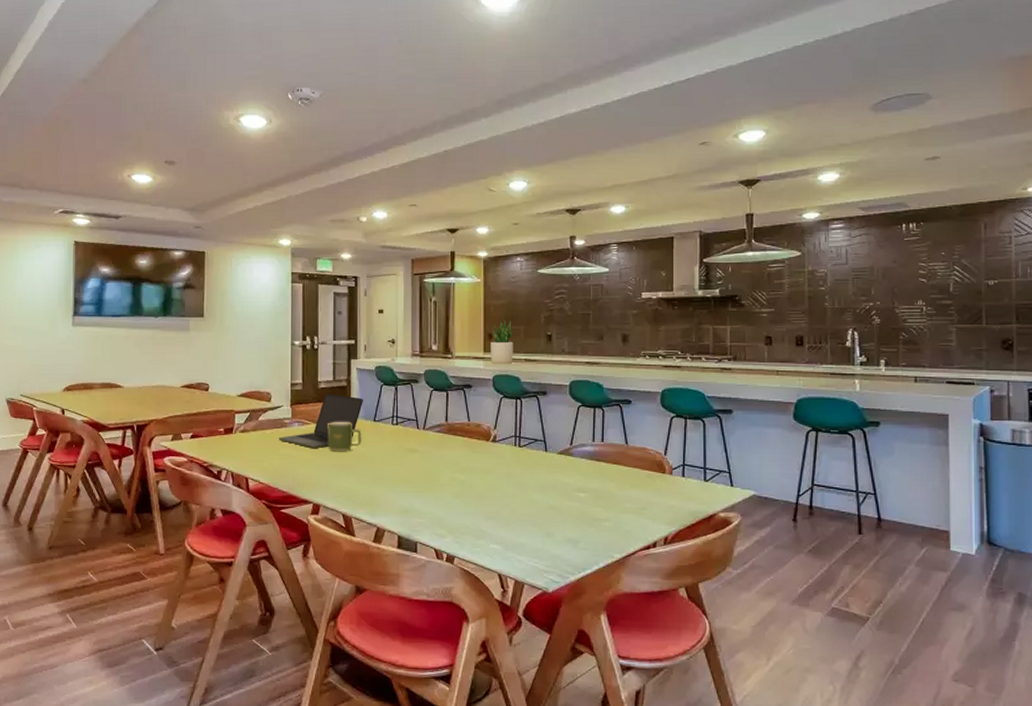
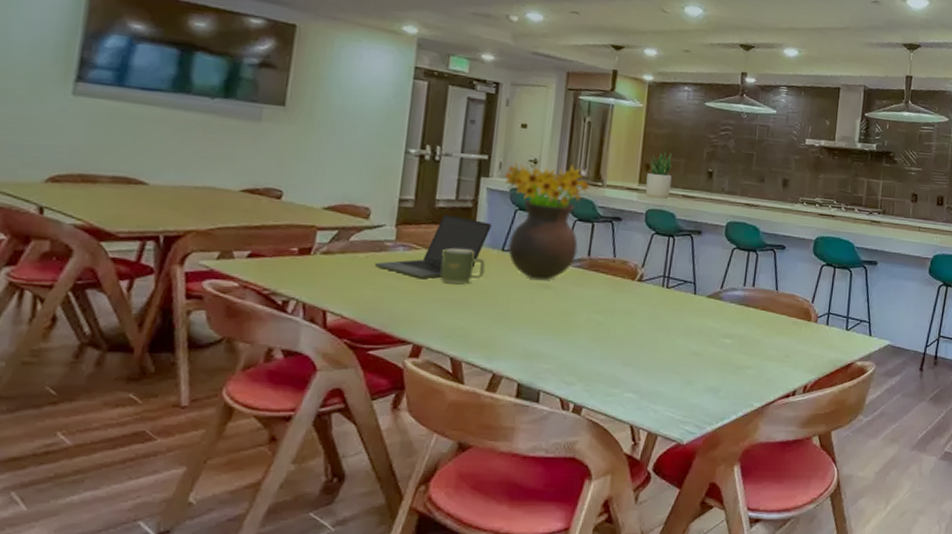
flower arrangement: none [370,341,441,444] -> present [504,161,590,280]

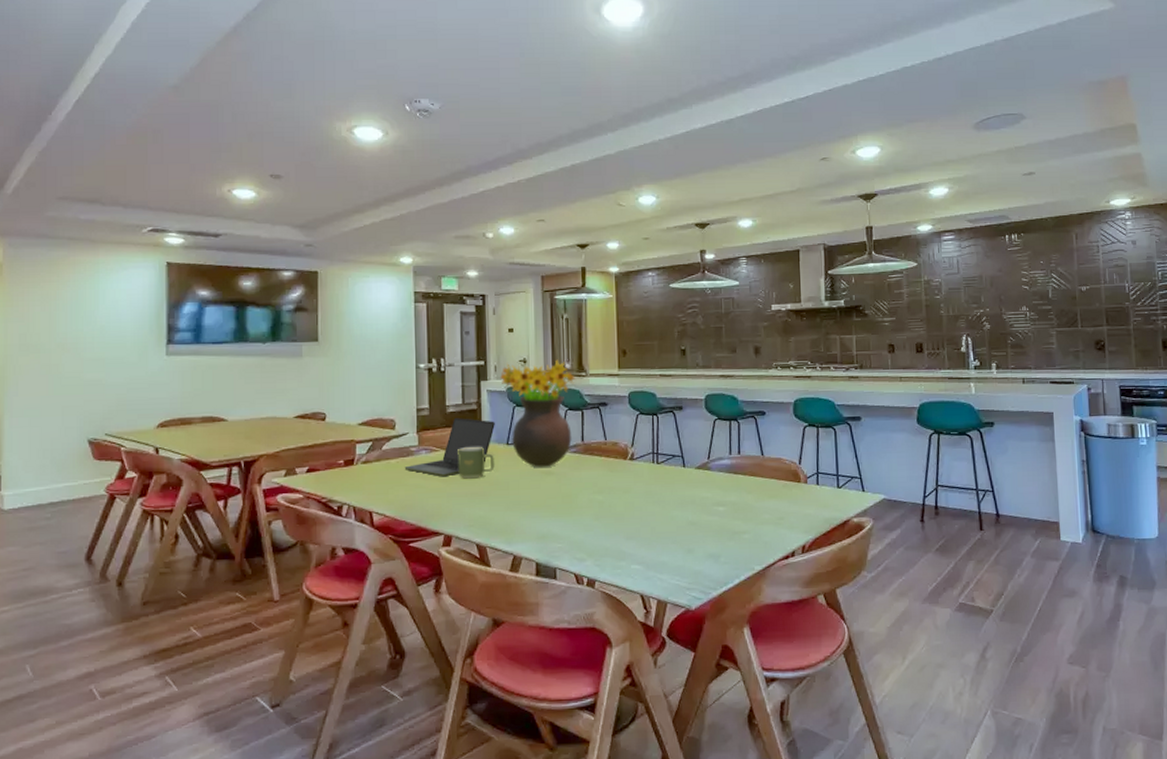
planter: present [645,151,673,200] -> none [625,335,648,382]

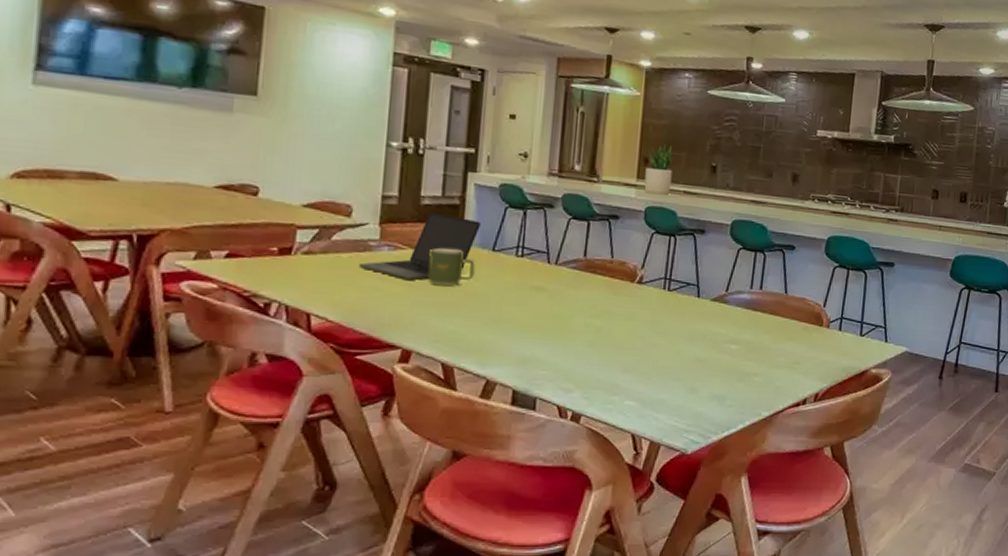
flower arrangement: present [500,359,575,467] -> none [493,155,585,282]
planter: none [625,335,648,382] -> present [644,143,674,196]

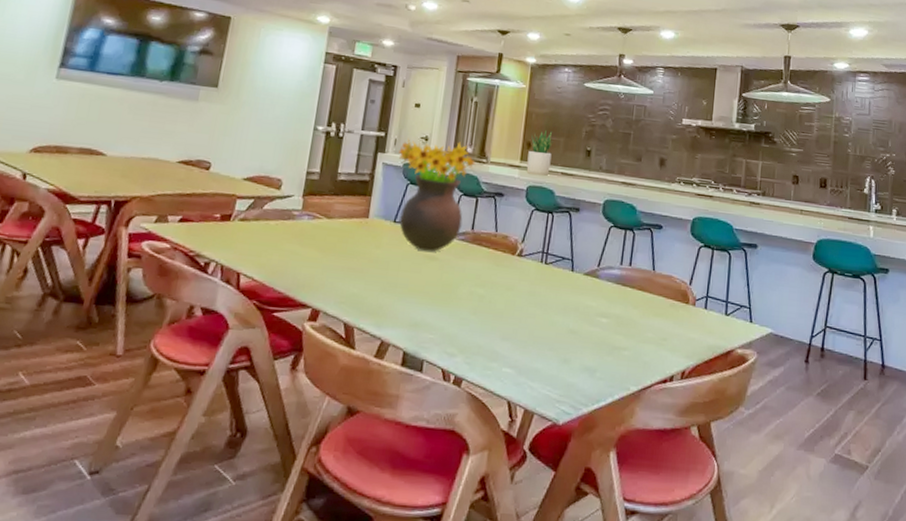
laptop: present [358,212,481,281] -> none [282,187,385,247]
mug: present [428,248,475,287] -> none [338,219,379,254]
flower arrangement: none [493,155,585,282] -> present [399,138,475,251]

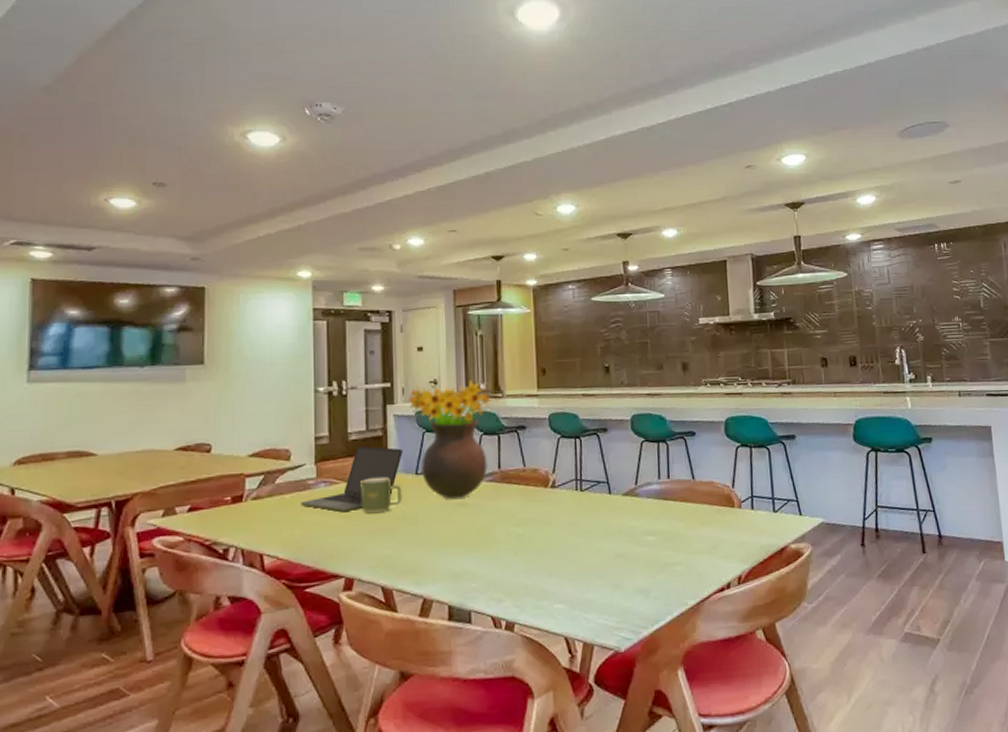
laptop: none [282,187,385,247] -> present [300,446,403,513]
mug: none [338,219,379,254] -> present [361,478,402,514]
planter: present [526,129,553,177] -> none [544,352,570,402]

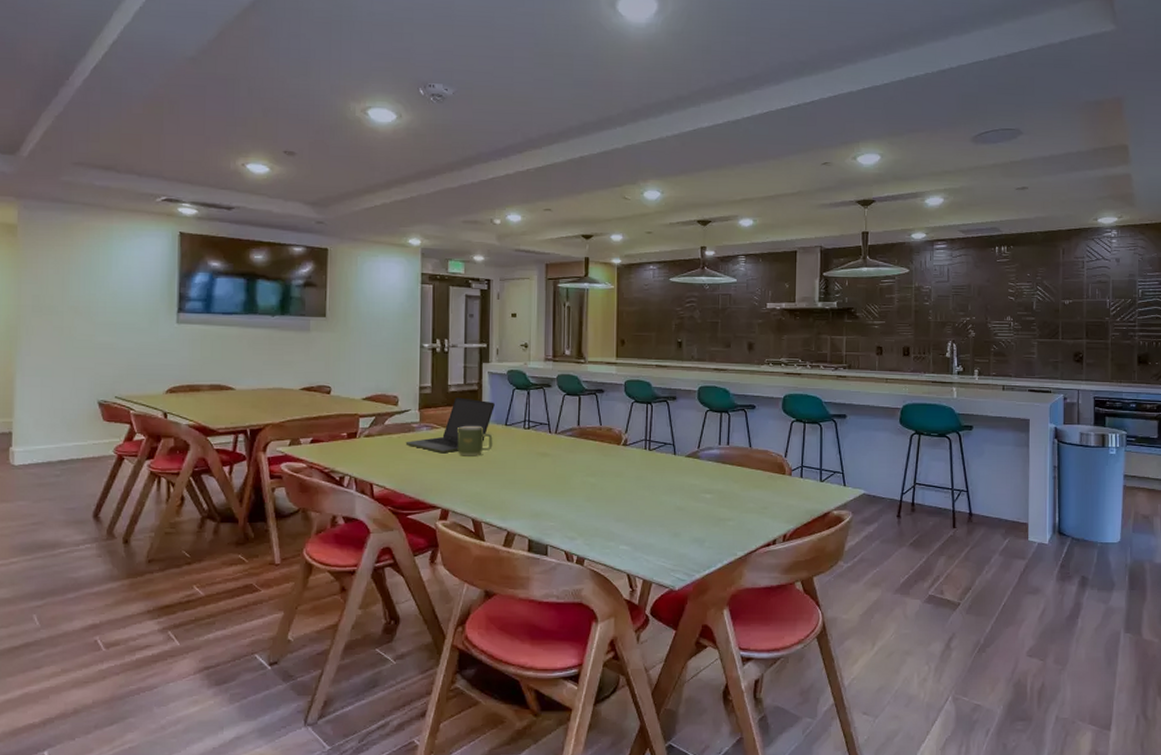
flower arrangement: present [408,380,491,499] -> none [502,346,574,449]

